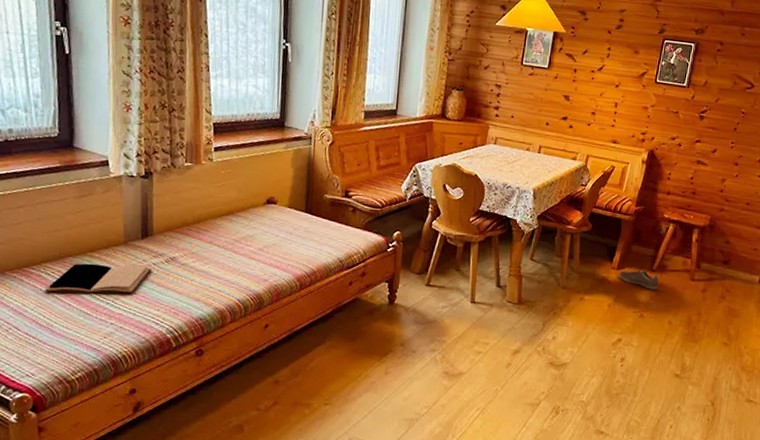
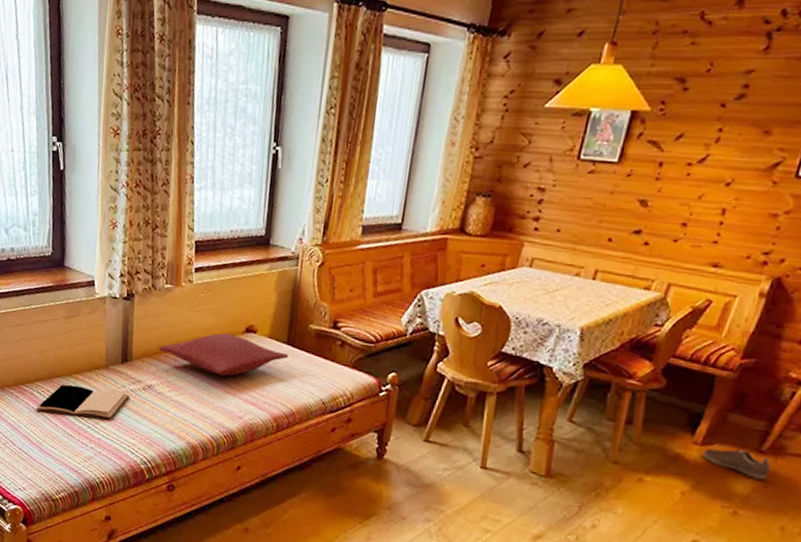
pillow: none [181,205,307,244] -> present [159,333,288,376]

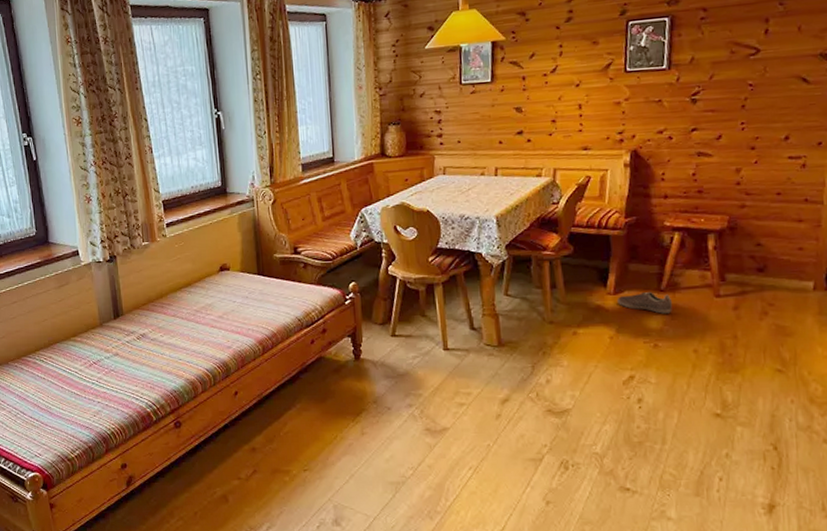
book: present [36,384,130,420] -> none [41,343,127,378]
pillow: present [159,333,288,376] -> none [146,275,261,313]

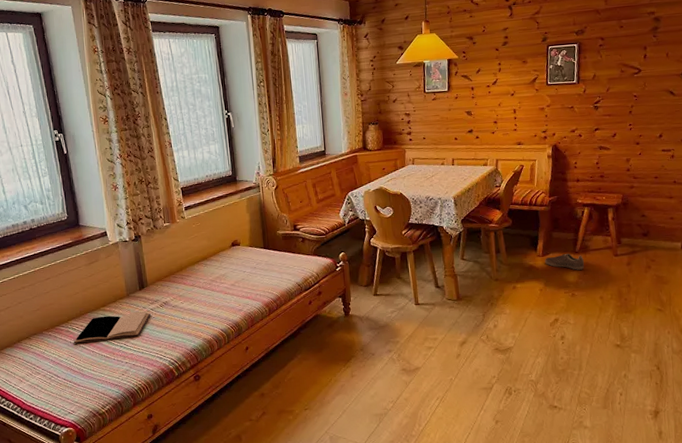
book: none [41,343,127,378] -> present [73,310,151,344]

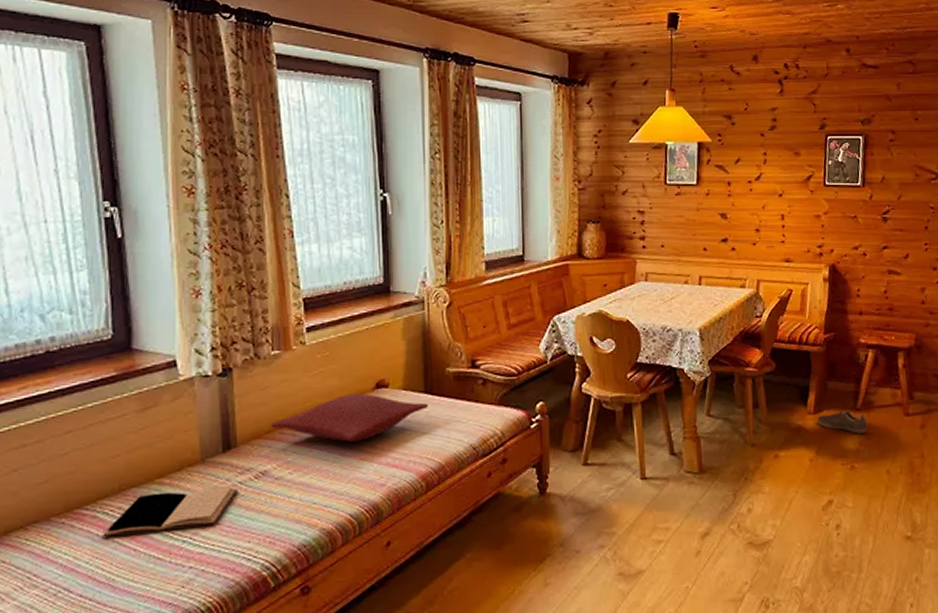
pillow: none [168,250,267,282] -> present [271,393,428,442]

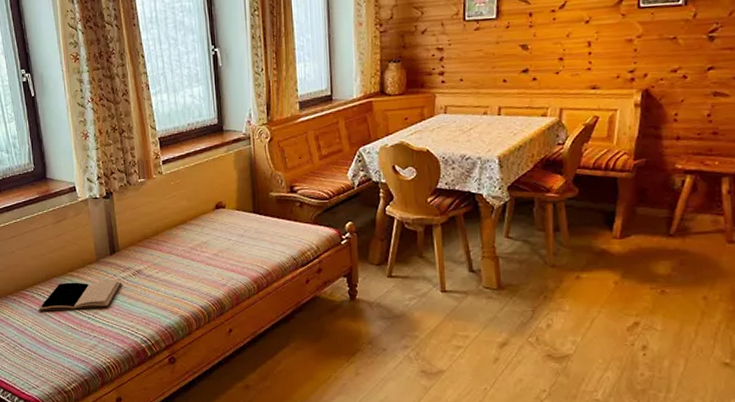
pillow: present [271,393,428,442] -> none [142,212,256,250]
sneaker: present [816,410,867,434] -> none [622,235,681,259]

